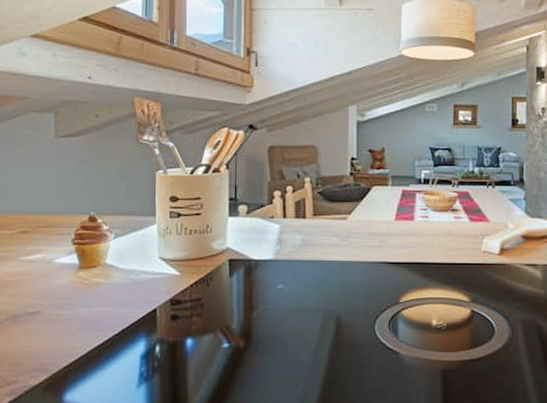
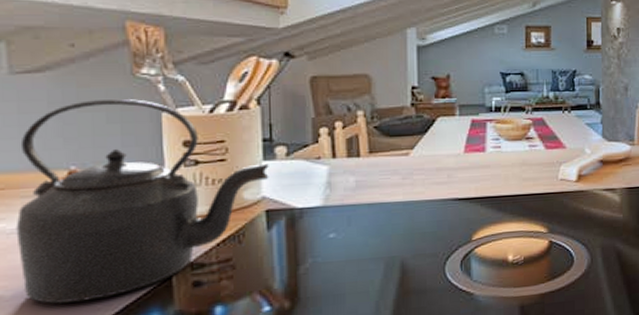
kettle: none [52,160,233,322] -> present [15,99,269,304]

